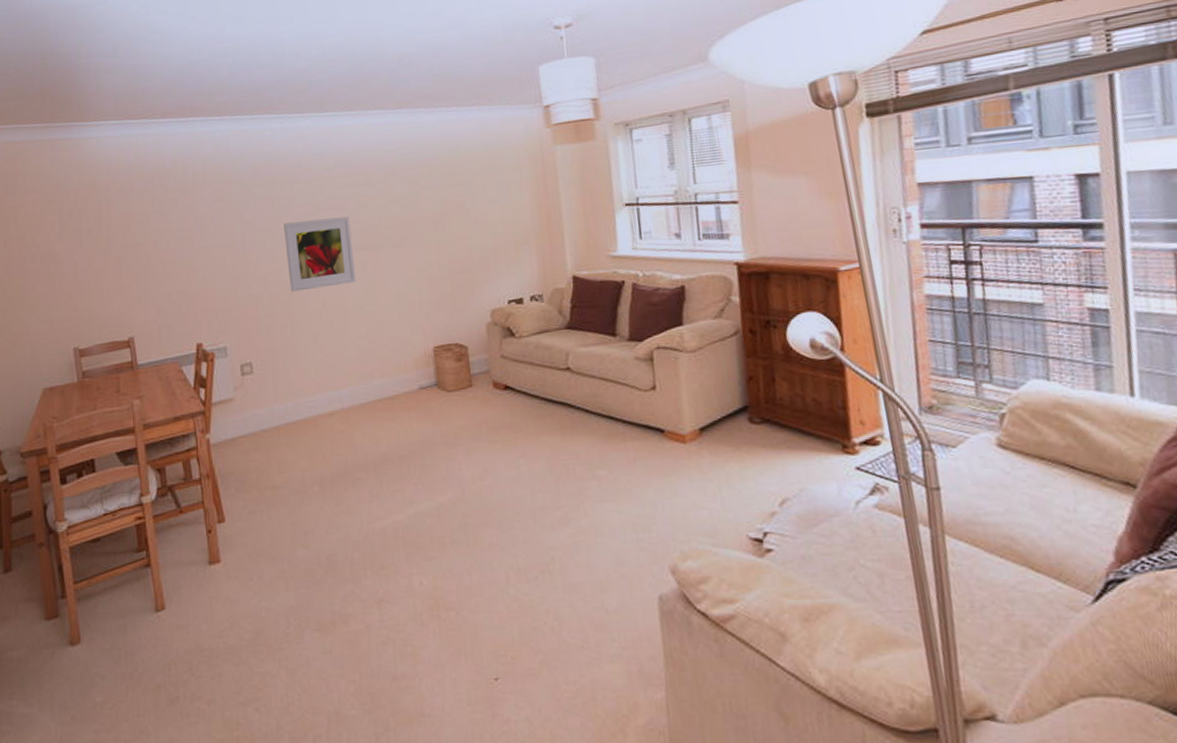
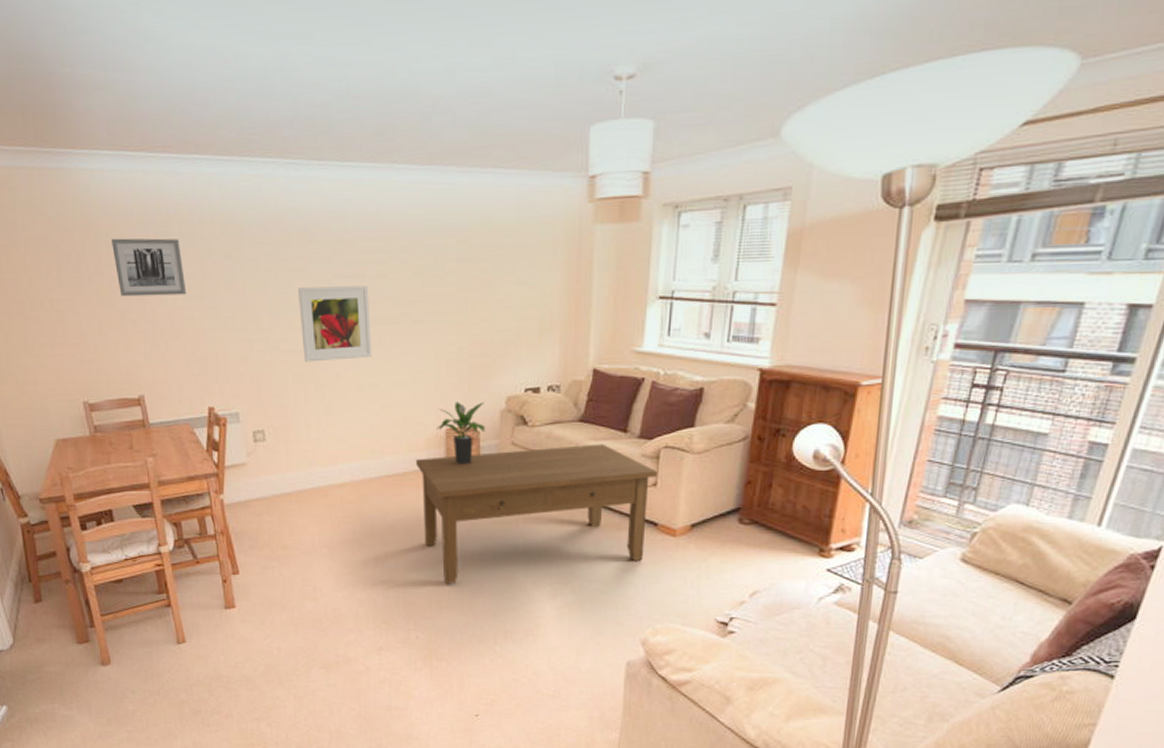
wall art: none [112,189,180,245] -> present [111,238,187,297]
coffee table: none [405,349,656,517] -> present [415,444,659,585]
potted plant: none [423,316,474,383] -> present [435,401,486,465]

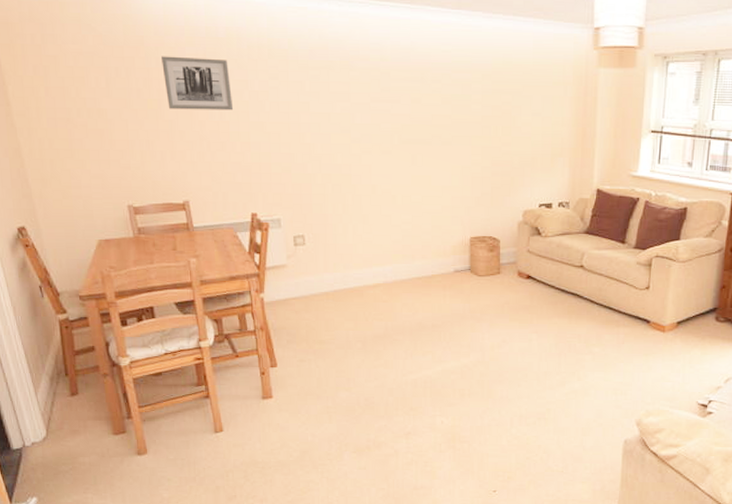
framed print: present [298,286,372,362] -> none [339,109,405,175]
coffee table: present [415,444,659,585] -> none [442,253,651,375]
potted plant: present [435,401,486,465] -> none [461,214,505,269]

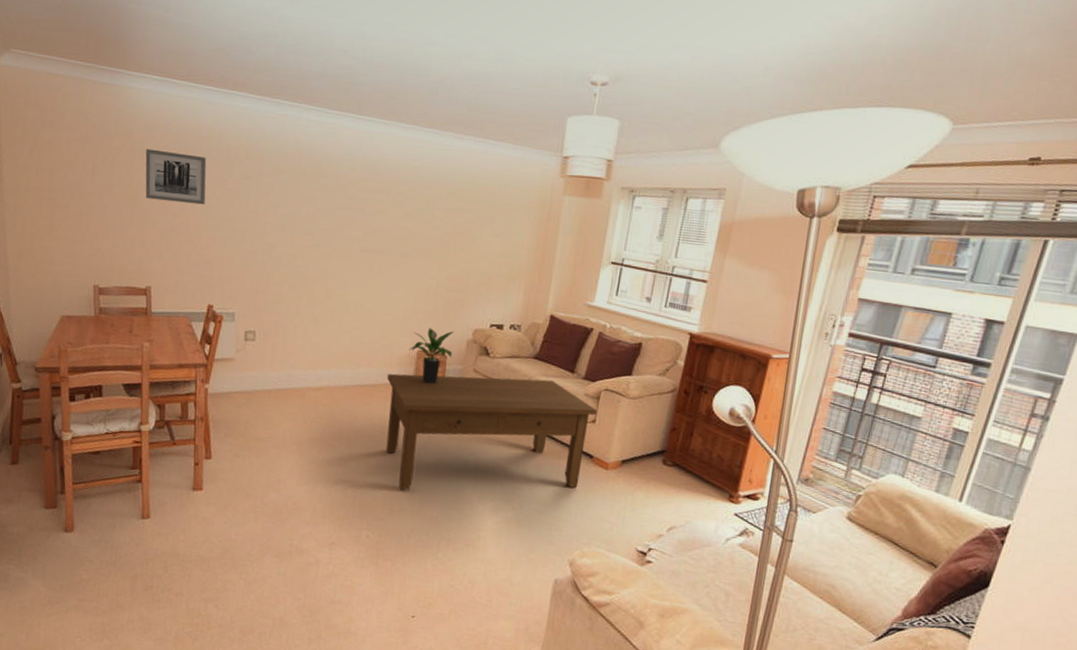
coffee table: none [442,253,651,375] -> present [386,373,598,490]
potted plant: none [461,214,505,269] -> present [408,328,454,385]

